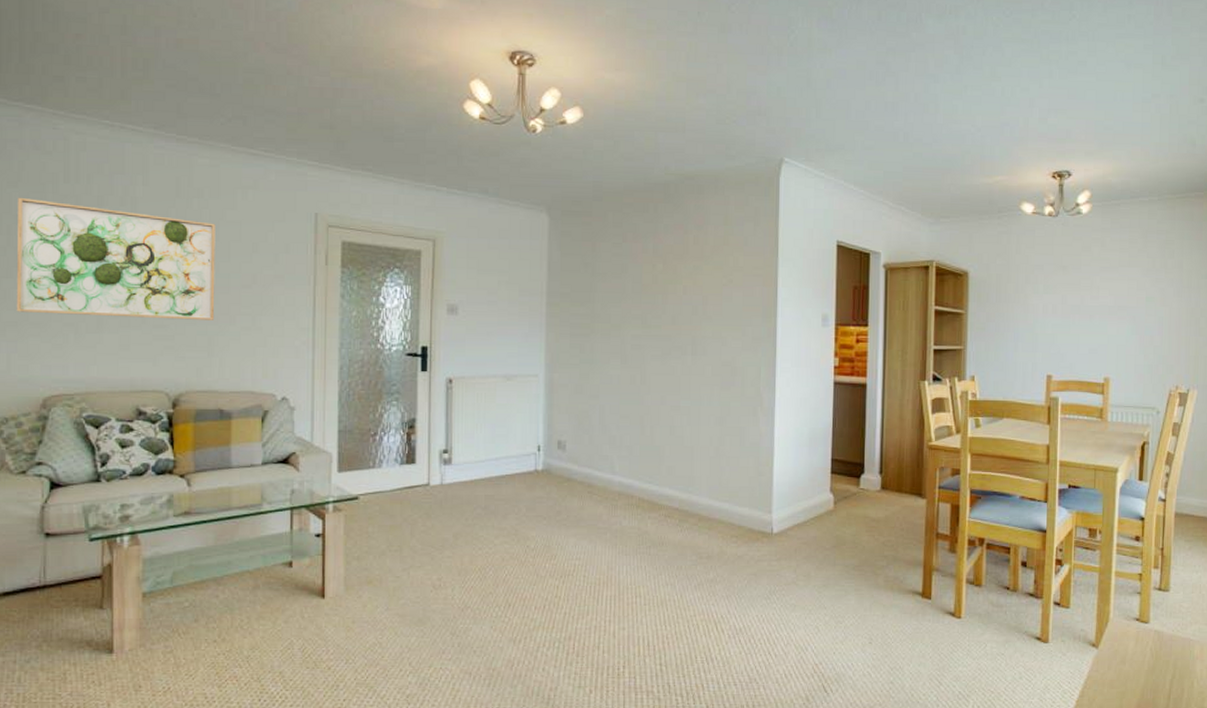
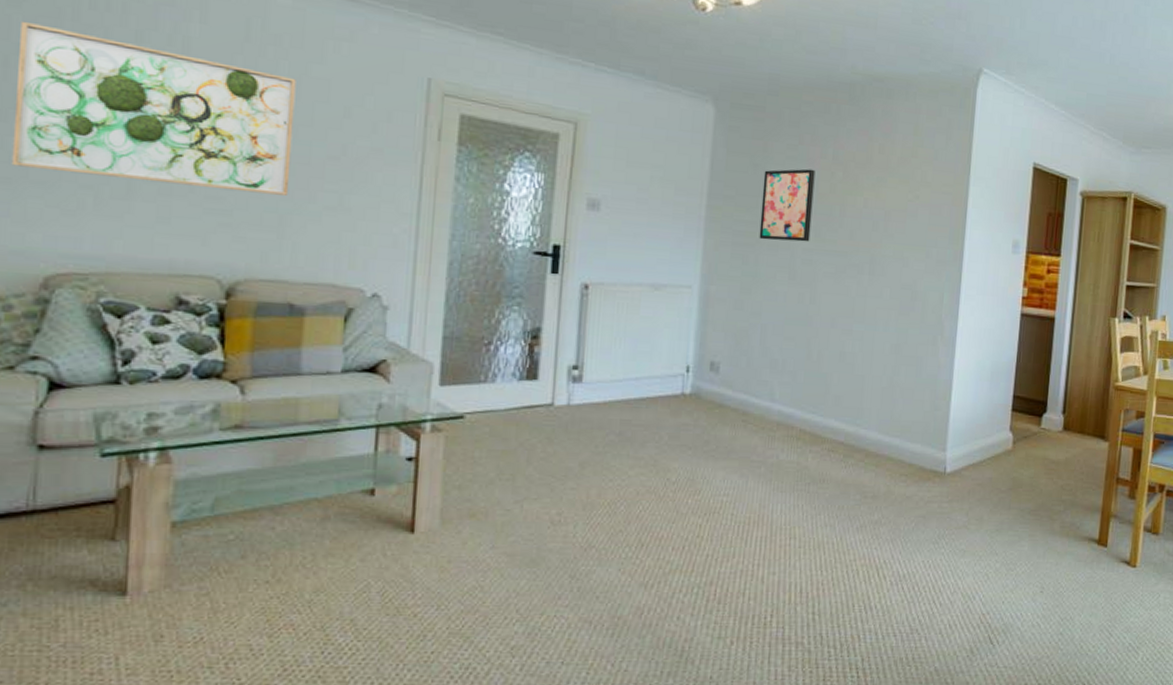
wall art: none [593,263,639,330] -> present [759,168,816,242]

